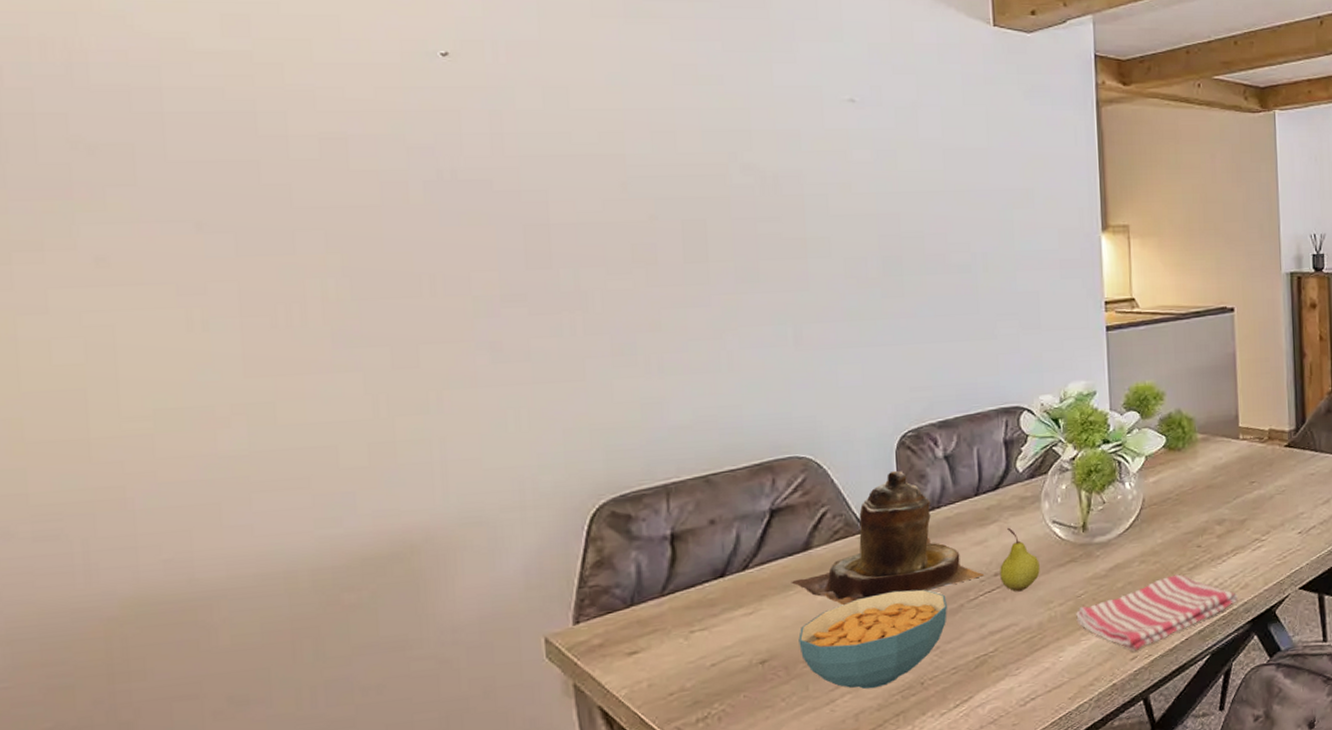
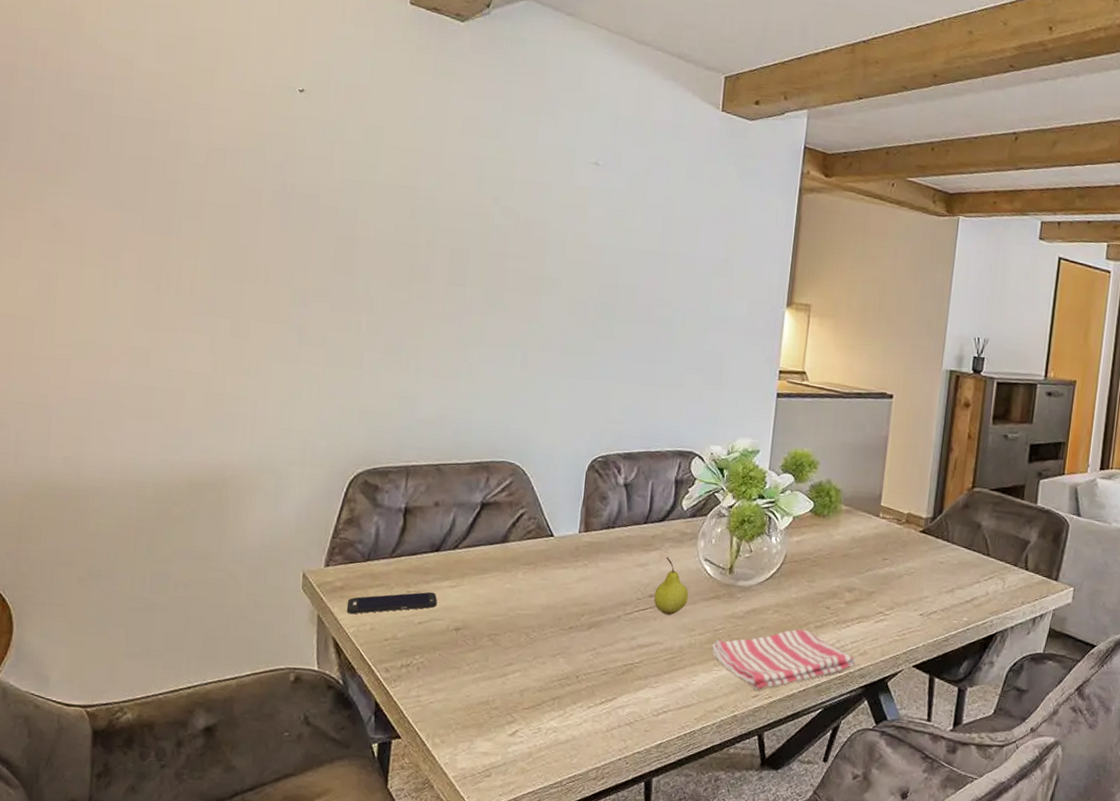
smartphone: none [611,625,732,675] -> present [346,591,438,615]
teapot: present [791,470,985,606] -> none [488,488,642,598]
cereal bowl: present [798,589,947,689] -> none [486,591,608,672]

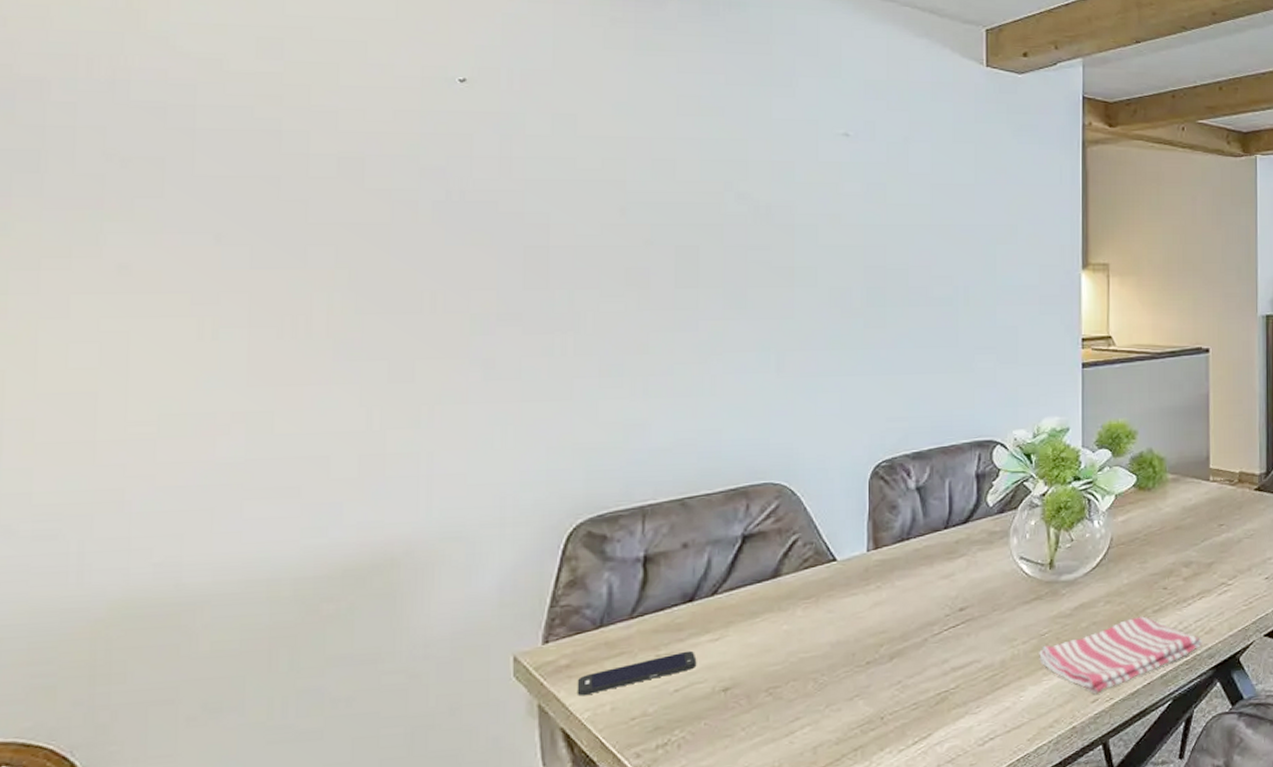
fruit: present [654,557,689,615] -> none [965,562,1005,628]

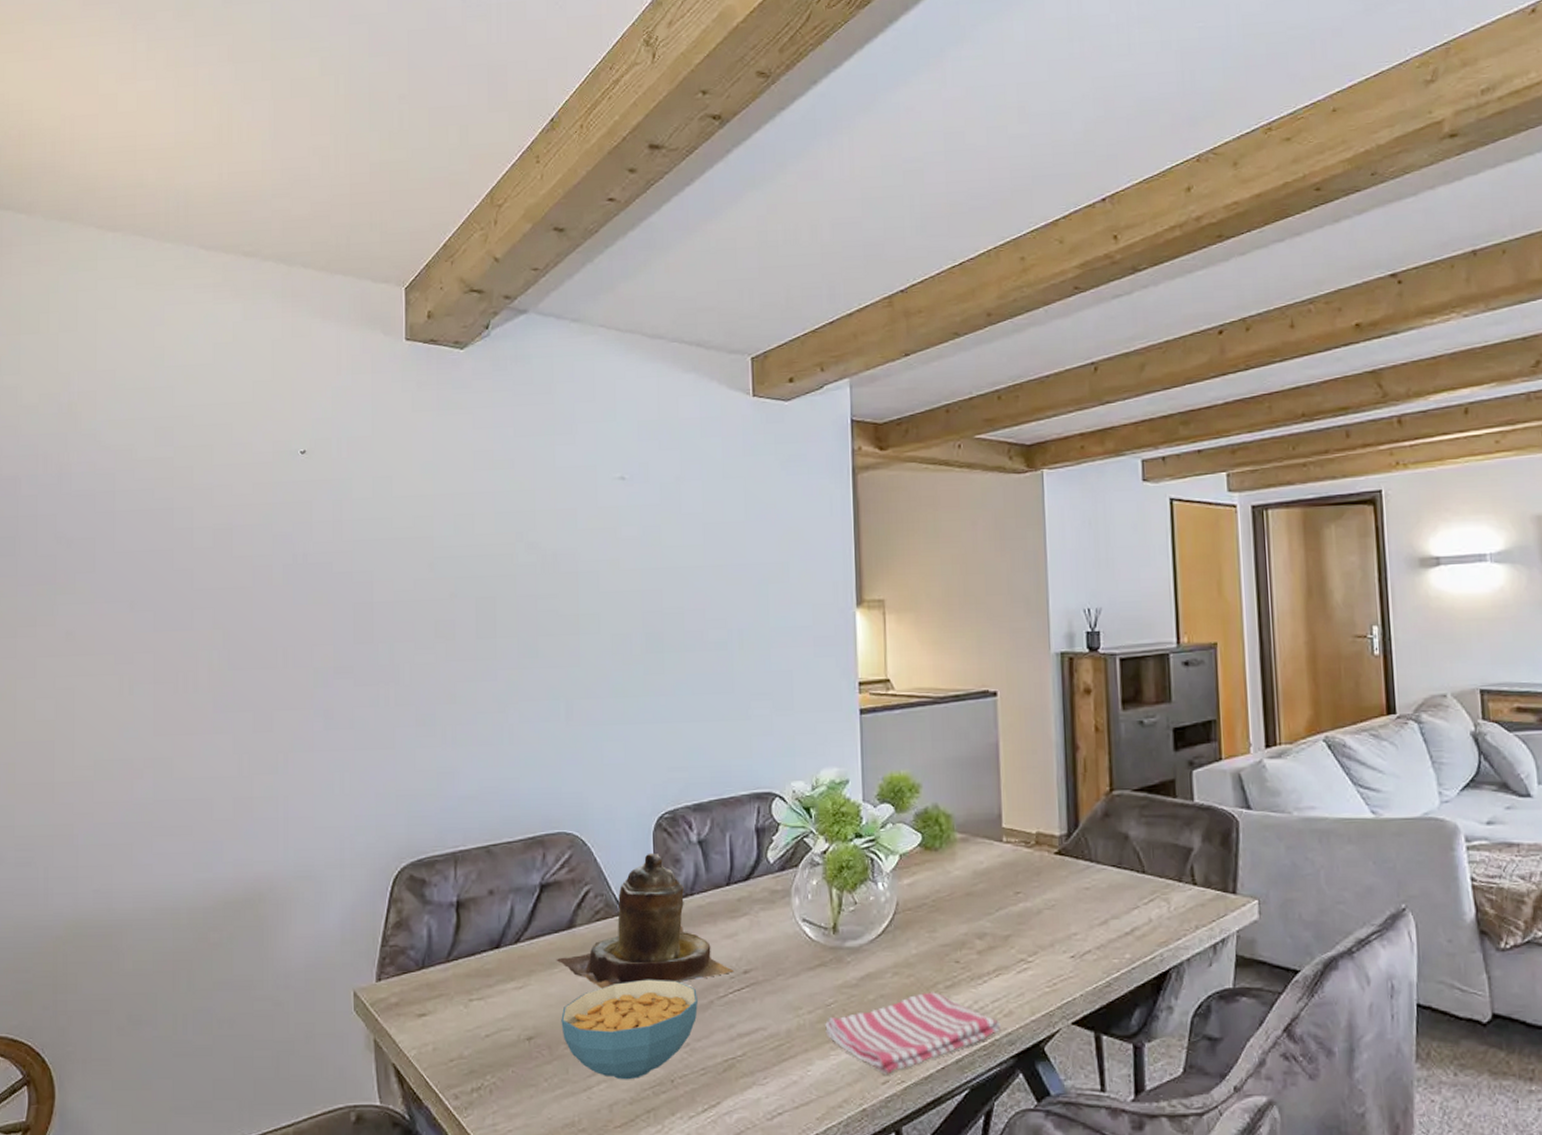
smartphone: present [577,650,697,696] -> none [404,997,504,1034]
teapot: none [758,500,950,635] -> present [556,852,735,989]
cereal bowl: none [762,621,911,722] -> present [561,979,698,1080]

